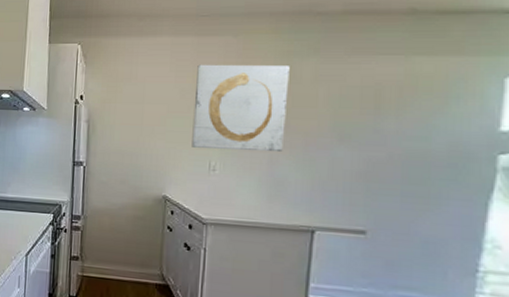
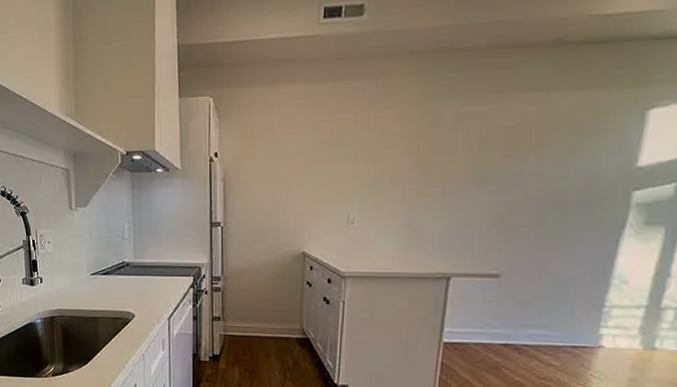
wall art: present [192,64,290,153] -> none [330,109,430,202]

